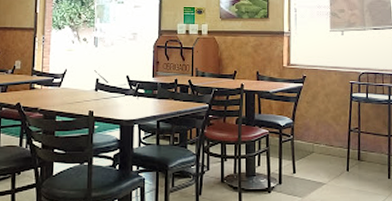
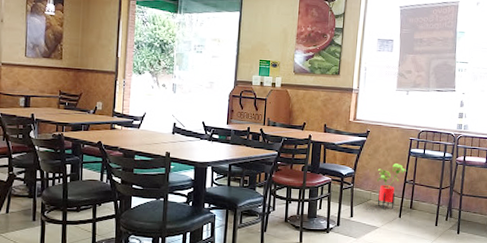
house plant: none [319,110,350,162] -> present [377,163,406,209]

